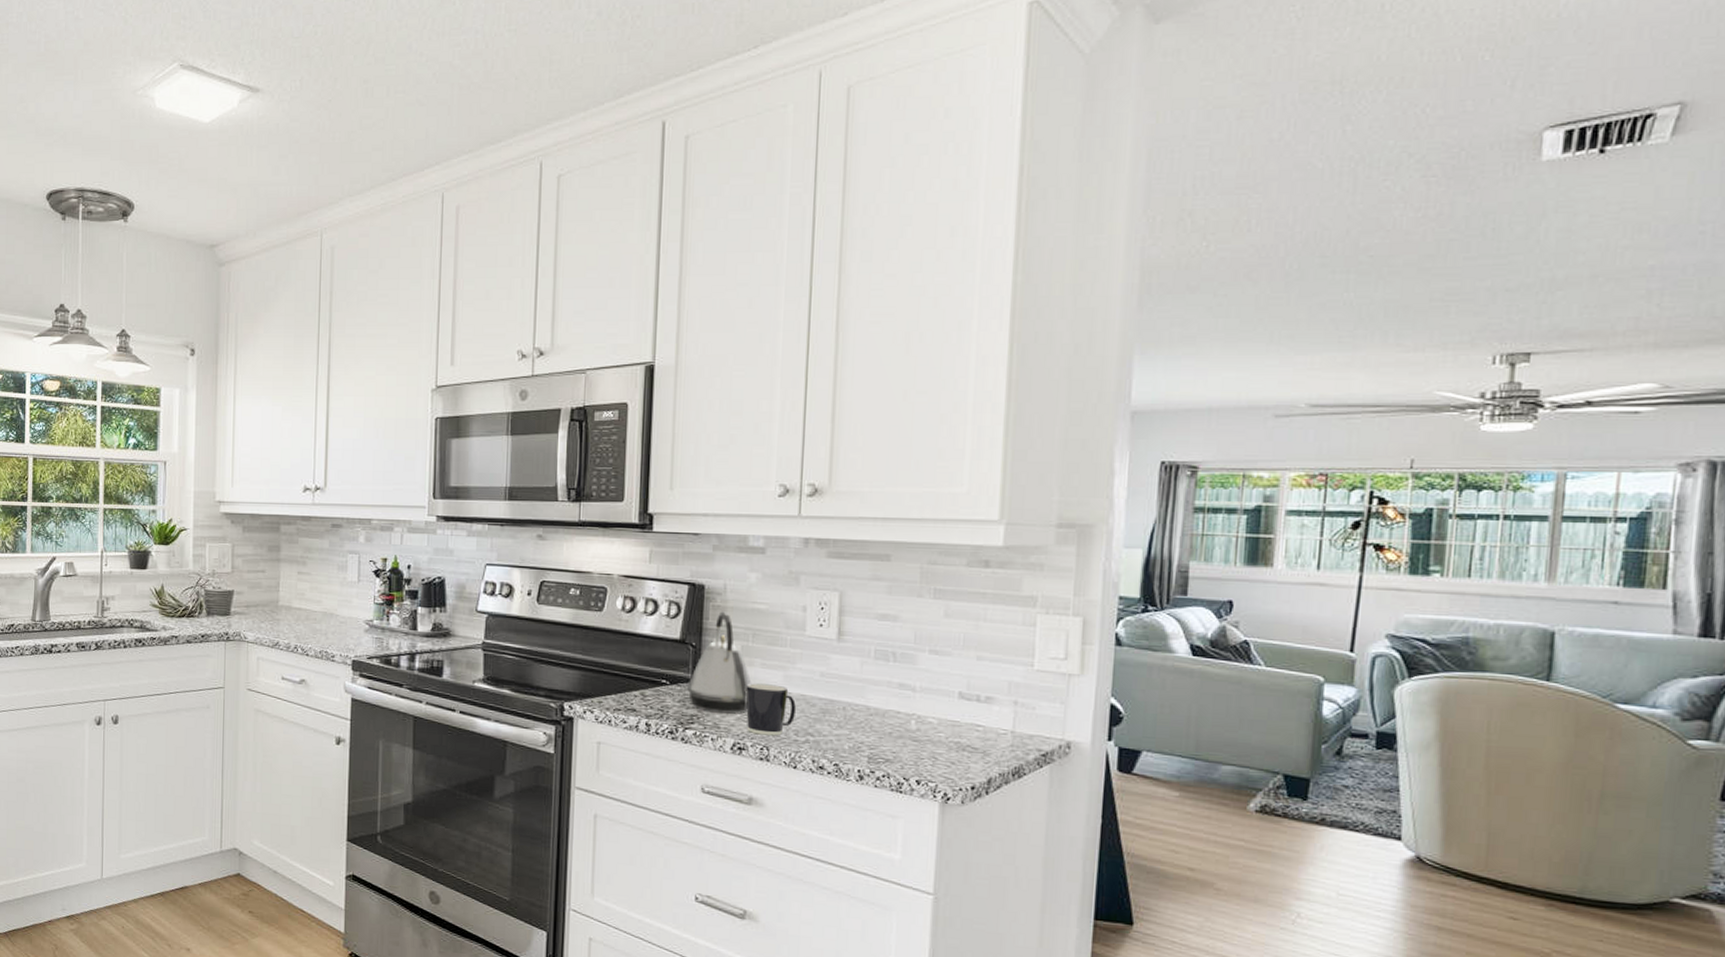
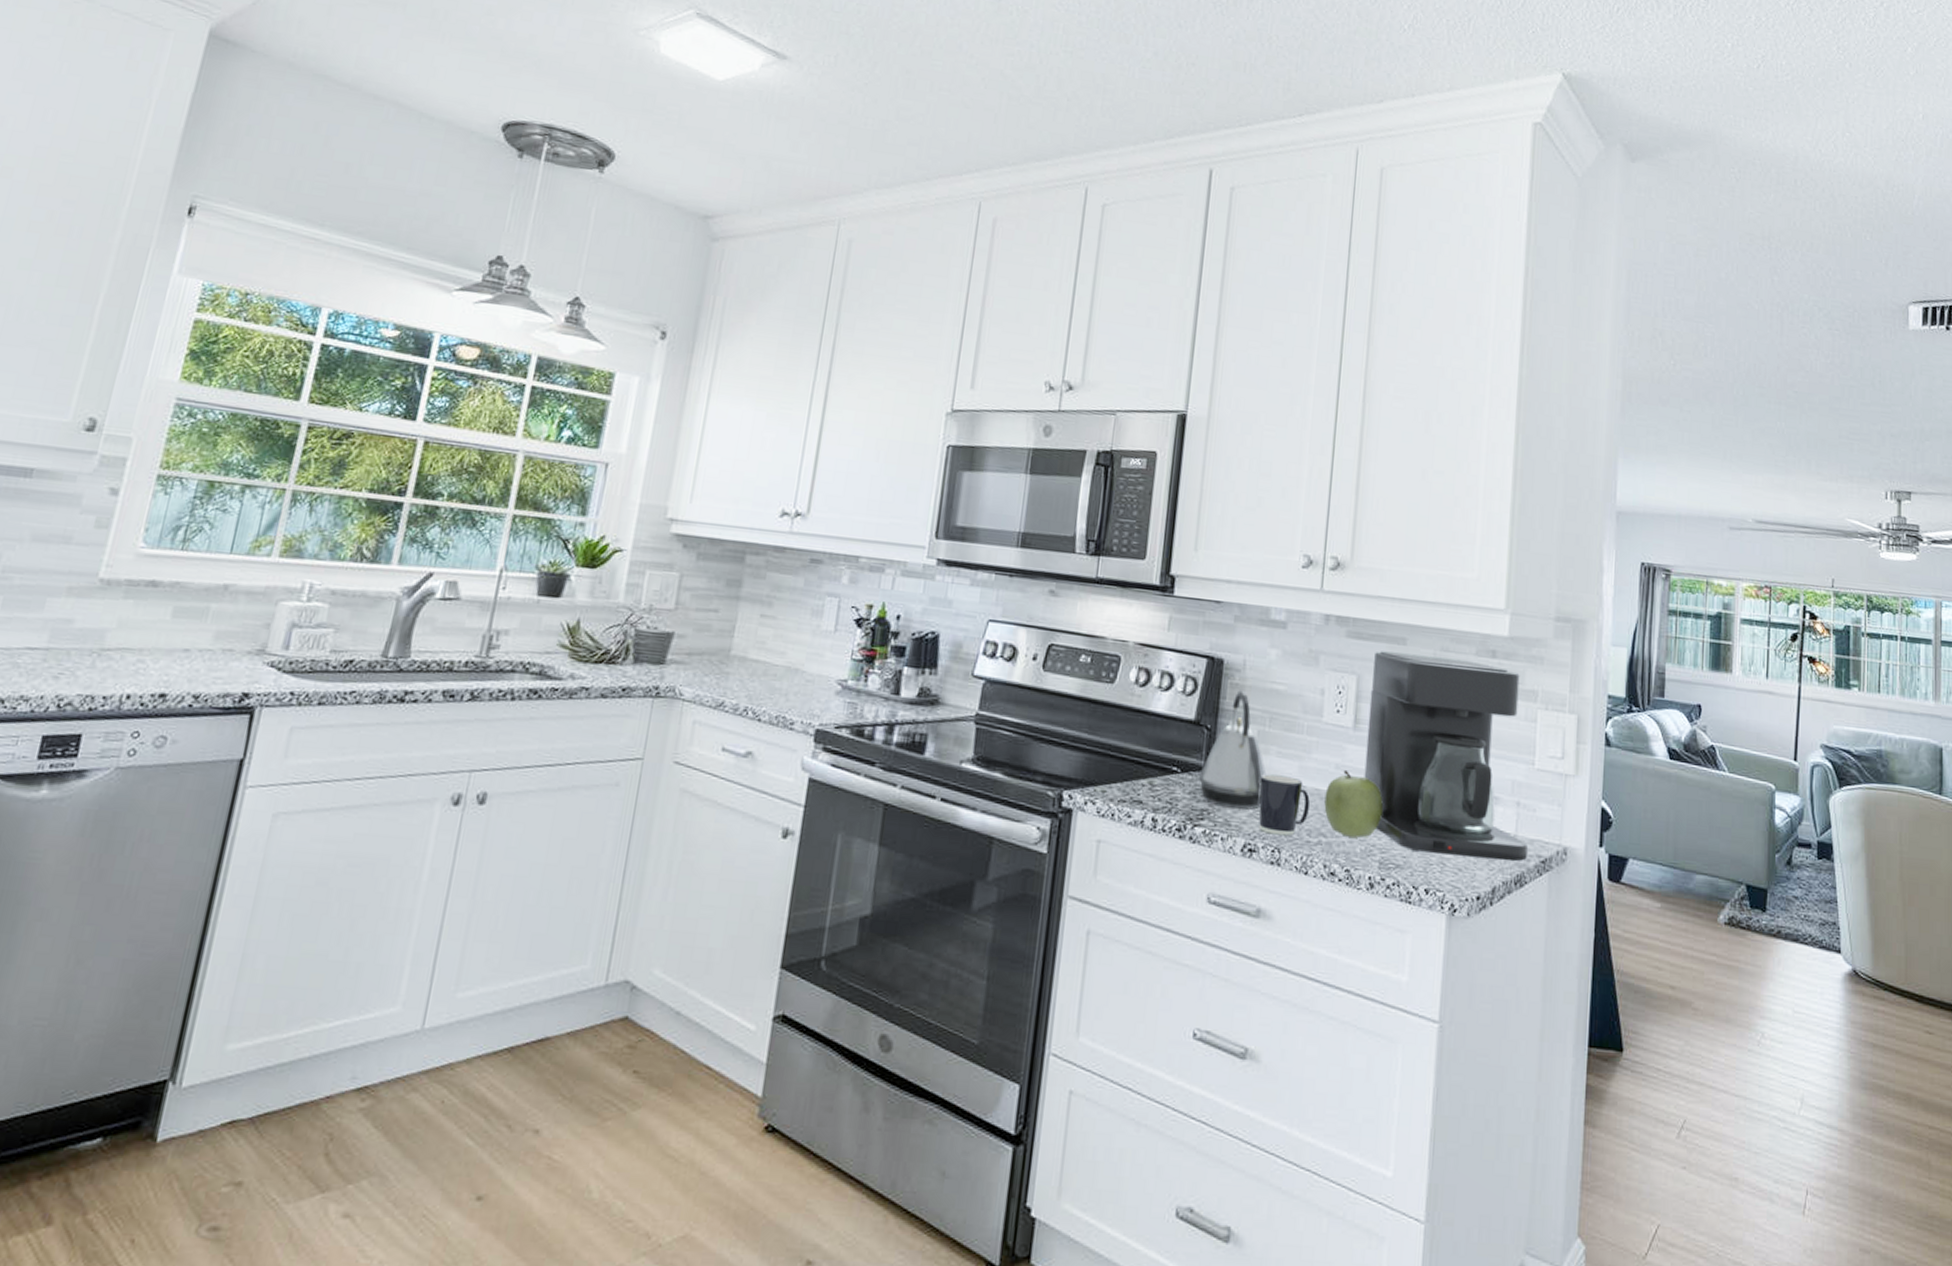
fruit: none [810,677,870,736] -> present [1324,769,1383,838]
coffee maker: none [850,568,1026,756] -> present [1364,651,1528,862]

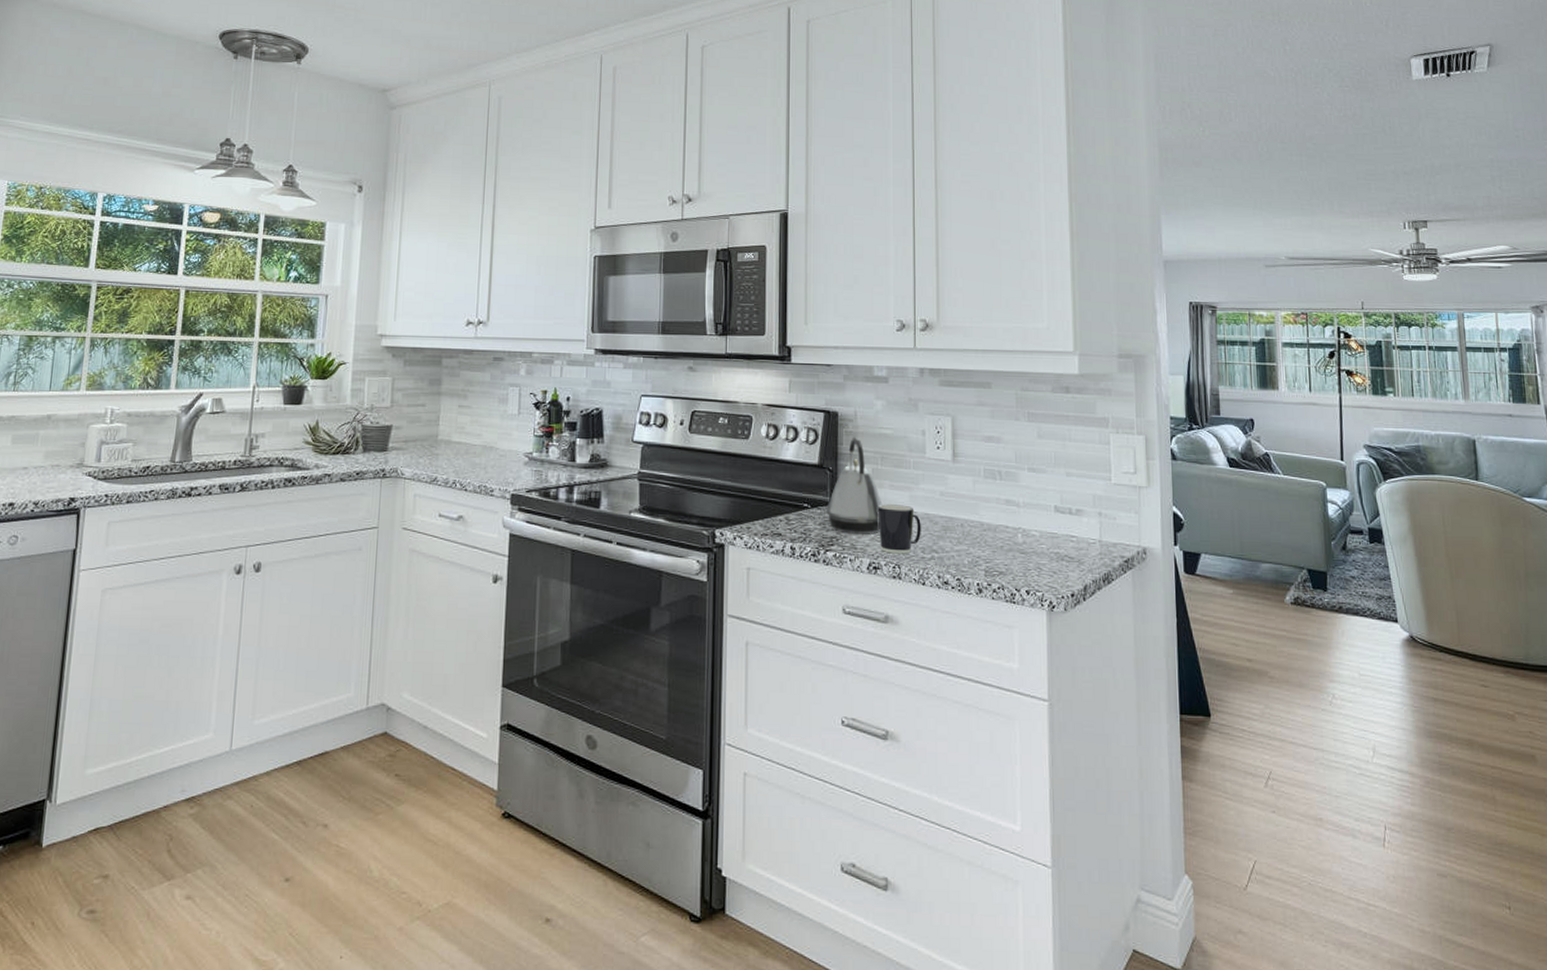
fruit: present [1324,769,1383,838] -> none [934,495,984,552]
coffee maker: present [1364,651,1528,862] -> none [964,395,1112,563]

